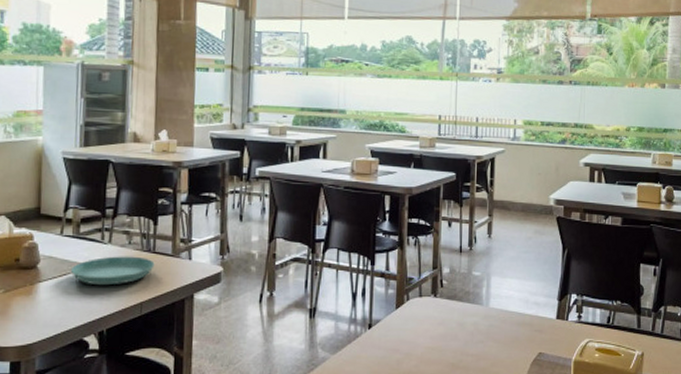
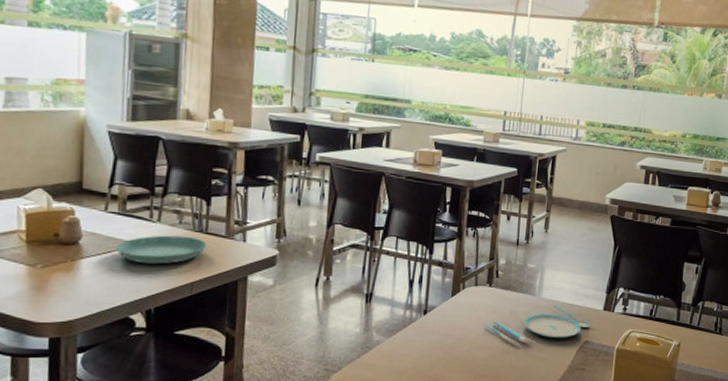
plate: none [432,314,543,361] -> present [485,304,590,347]

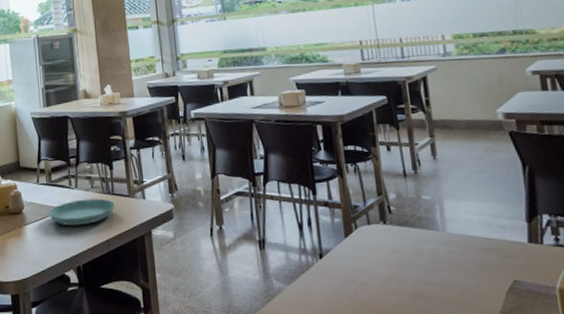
plate: present [485,304,590,347] -> none [387,239,516,291]

